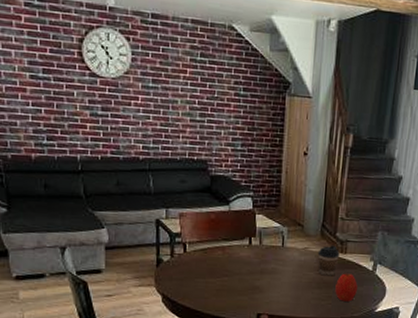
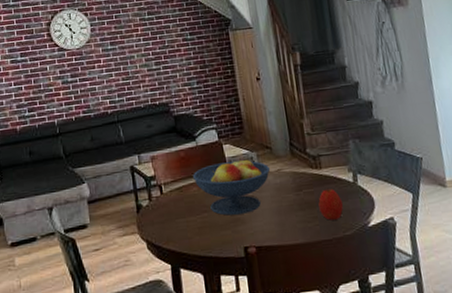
fruit bowl: none [220,229,298,284] -> present [193,157,271,216]
coffee cup: present [317,245,340,276] -> none [291,162,316,196]

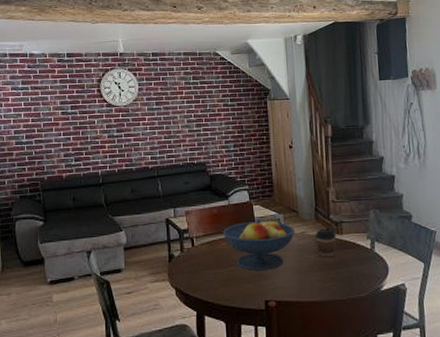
coffee cup: none [291,162,316,196] -> present [314,227,336,258]
apple: present [318,189,344,220] -> none [337,253,360,282]

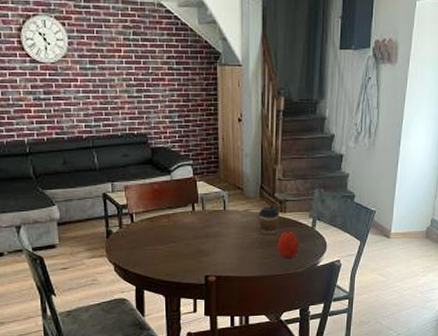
fruit bowl: present [223,218,296,271] -> none [165,194,239,247]
apple: none [337,253,360,282] -> present [278,231,300,258]

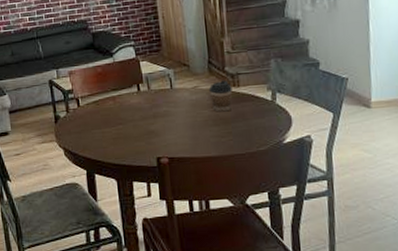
apple: present [278,231,300,258] -> none [234,106,260,136]

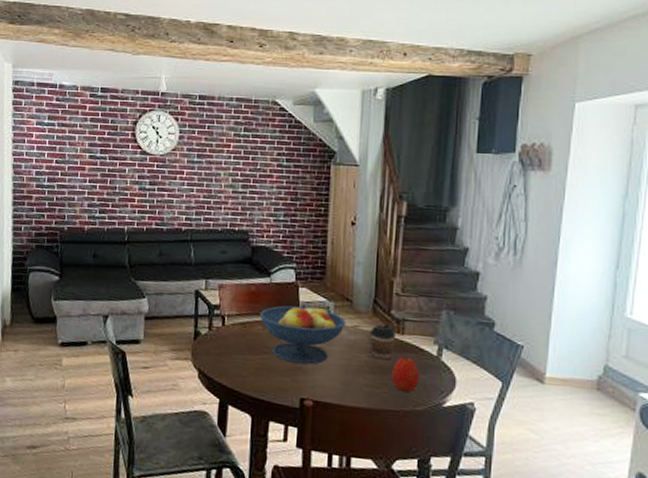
fruit bowl: none [109,73,187,128] -> present [260,304,347,365]
apple: none [234,106,260,136] -> present [392,357,420,392]

